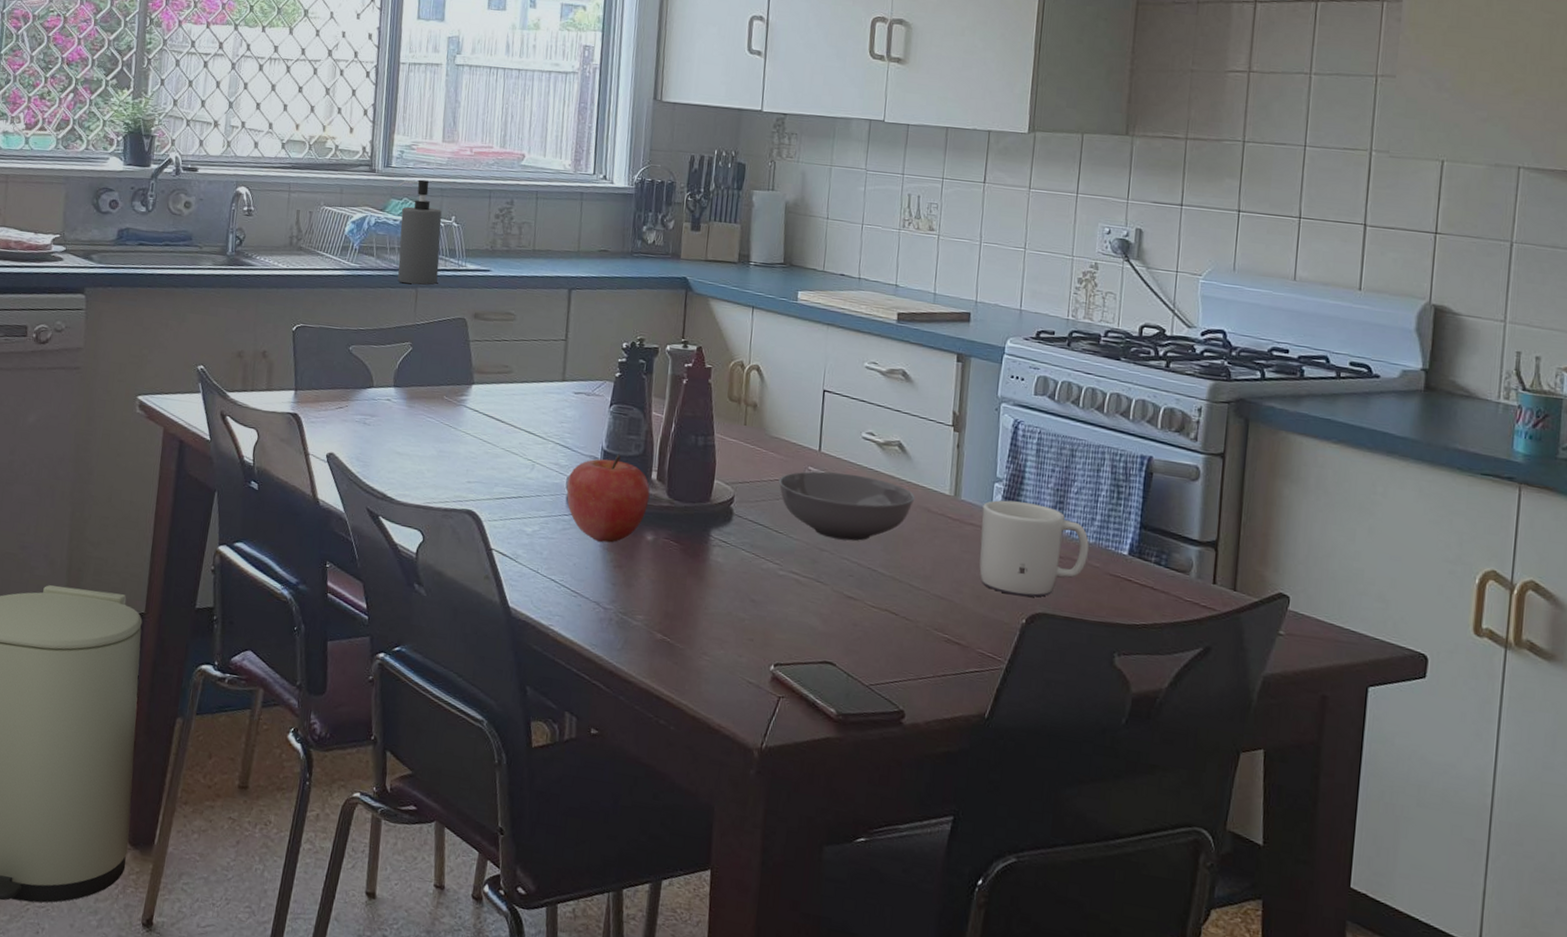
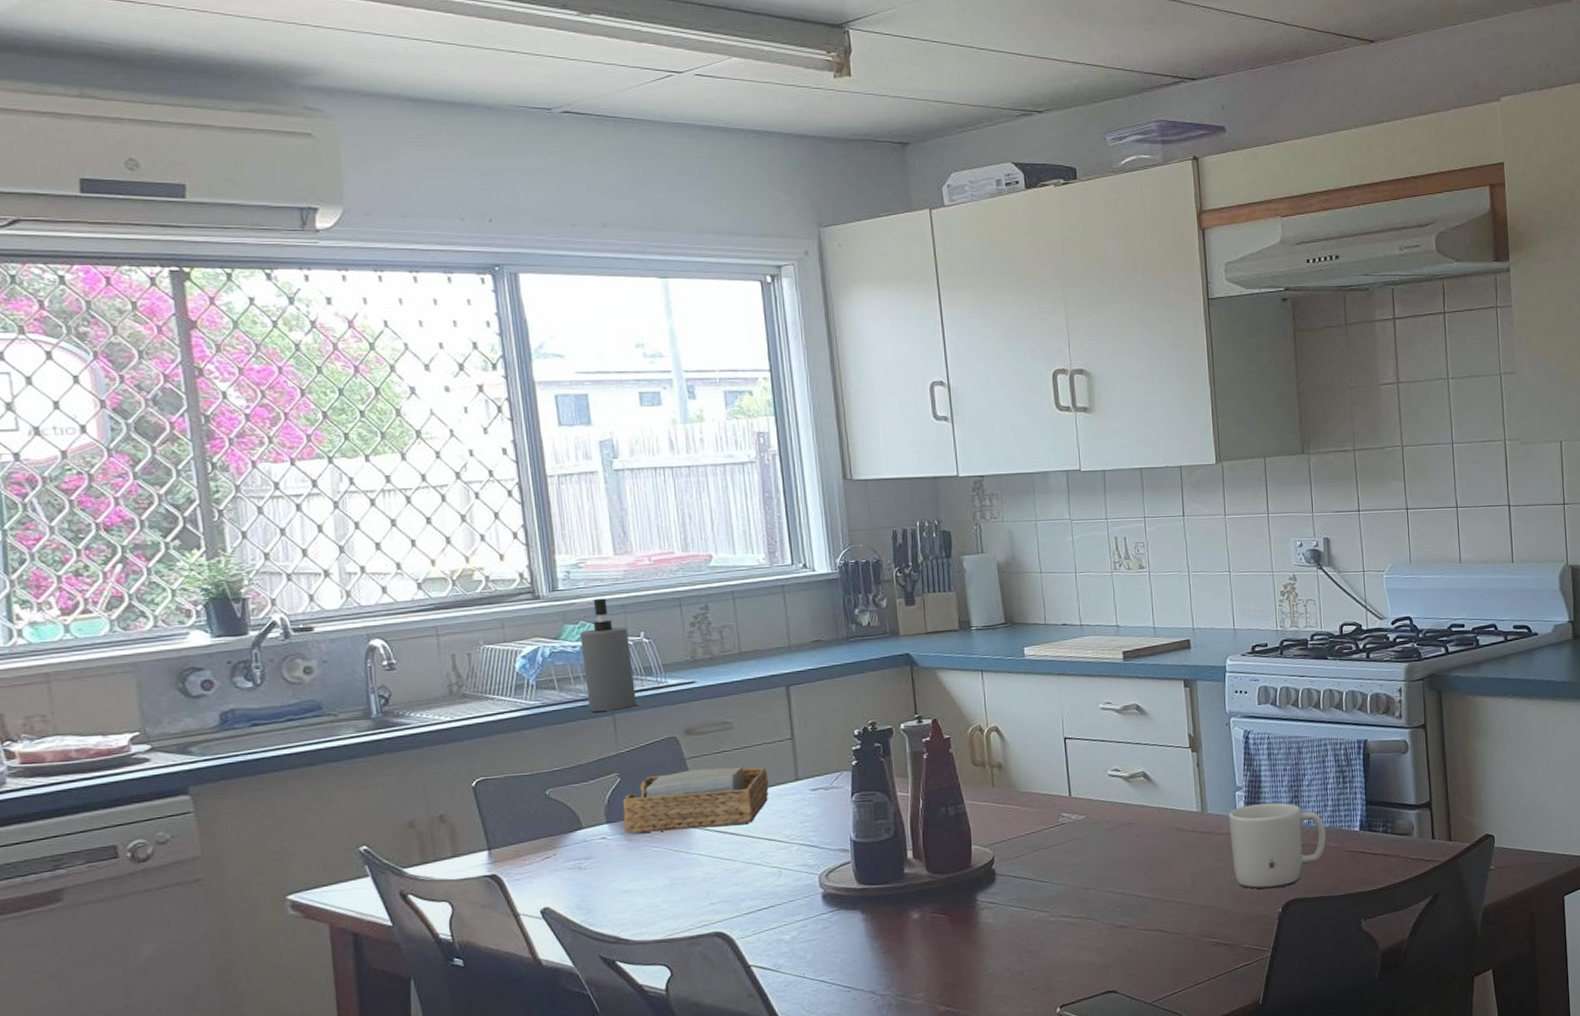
napkin holder: none [407,351,539,414] -> present [622,766,769,834]
fruit: present [566,454,650,543] -> none [819,841,909,933]
bowl: present [778,471,916,541] -> none [1035,811,1167,876]

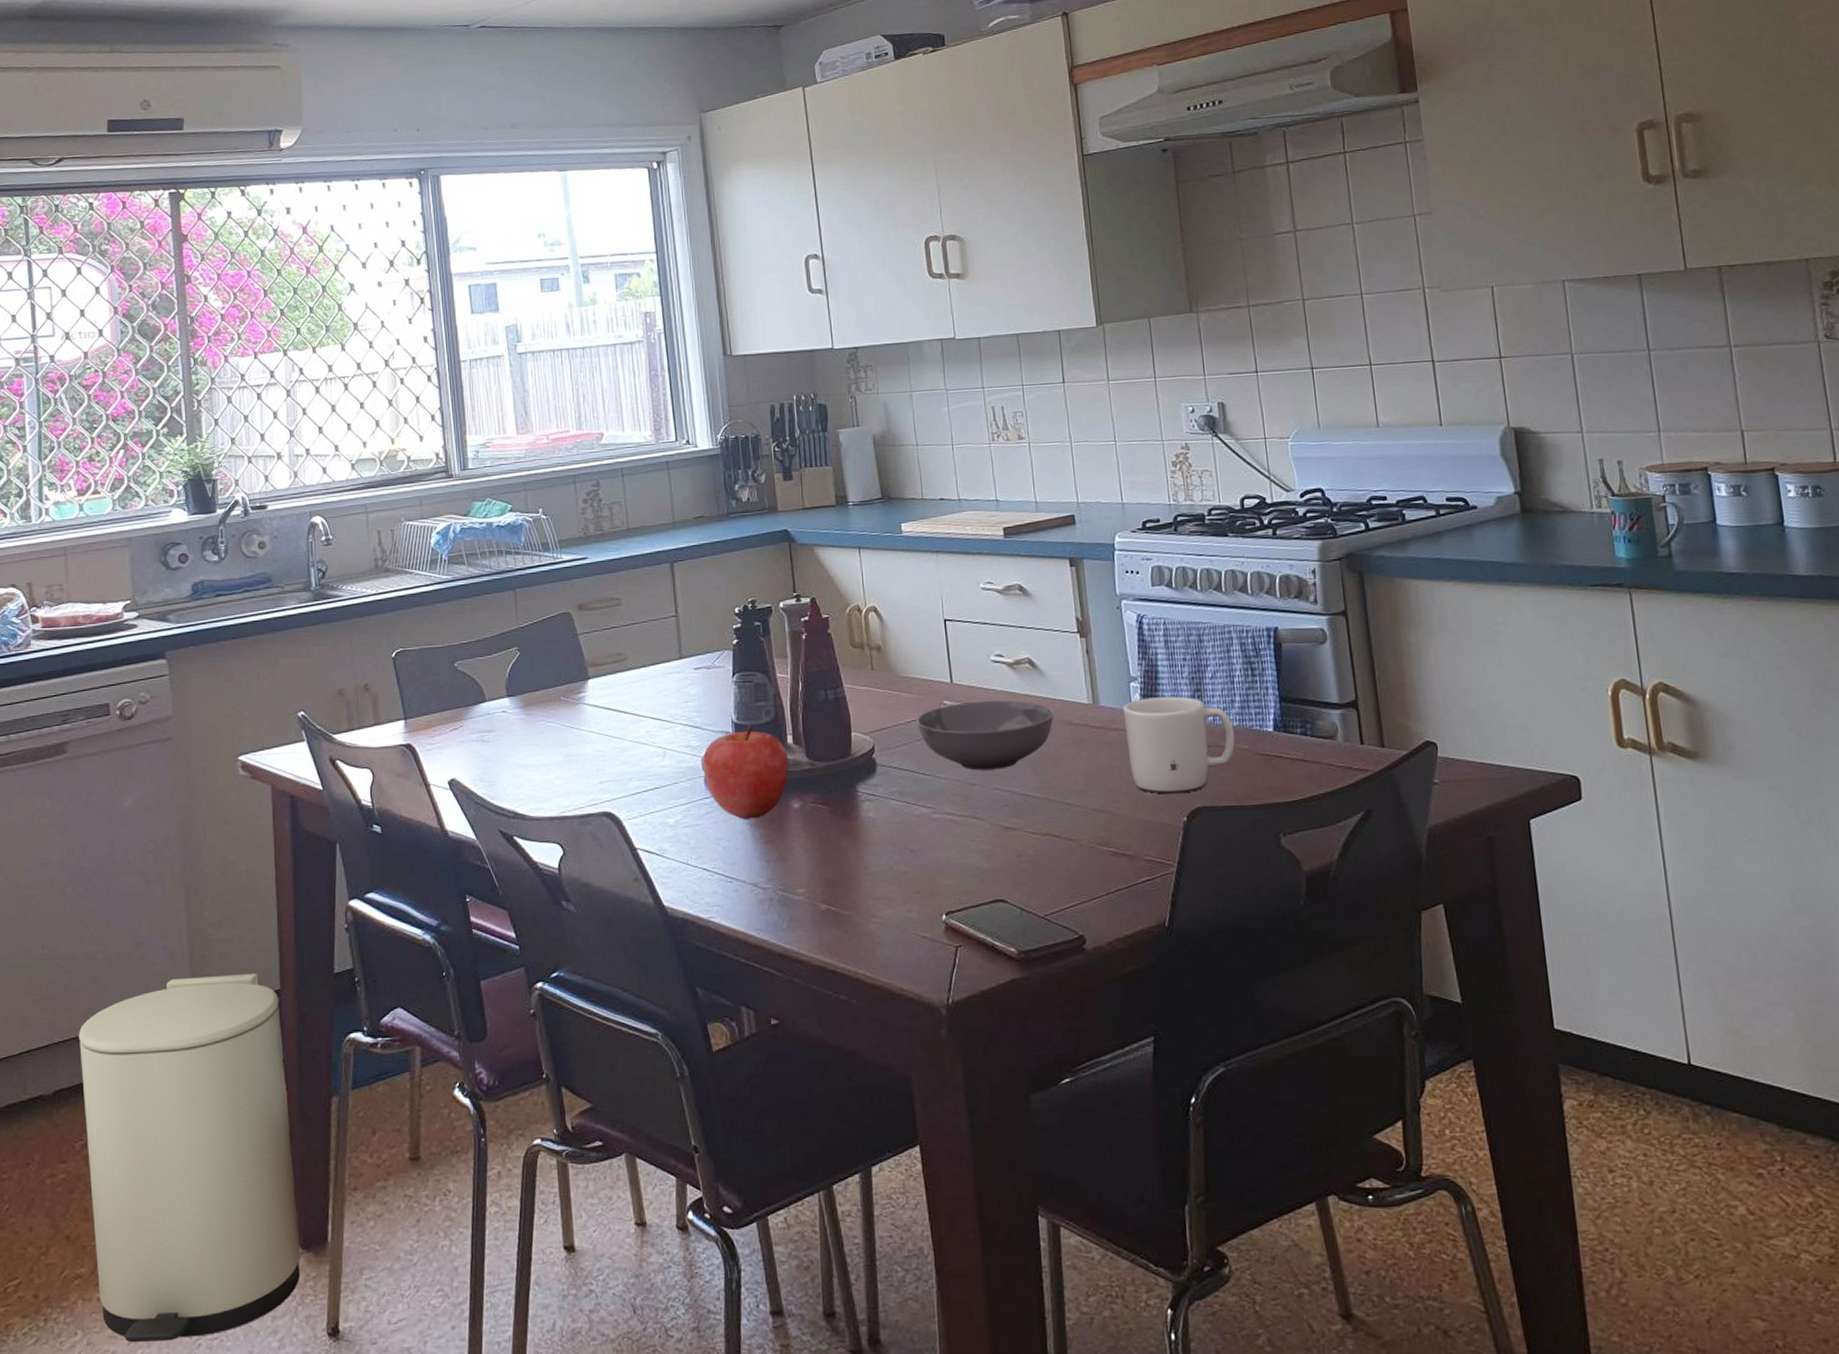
soap dispenser: present [569,598,636,713] -> none [477,476,535,588]
napkin holder: present [622,766,769,834] -> none [521,643,655,708]
fruit: none [819,841,909,933] -> present [702,724,789,820]
bowl: none [1035,811,1167,876] -> present [916,700,1055,771]

